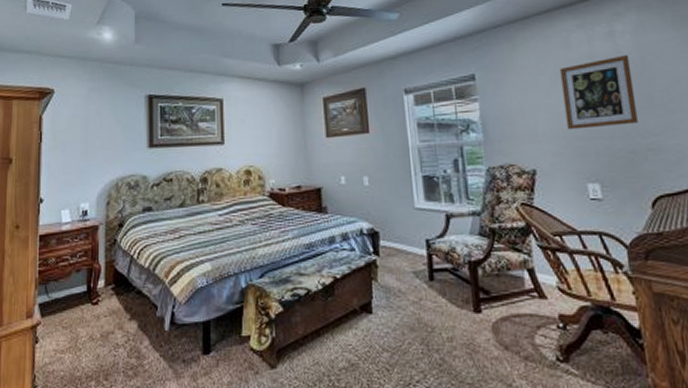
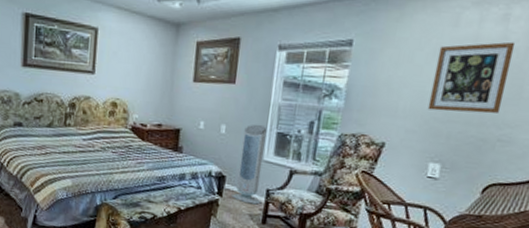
air purifier: none [388,170,423,259] -> present [231,124,267,205]

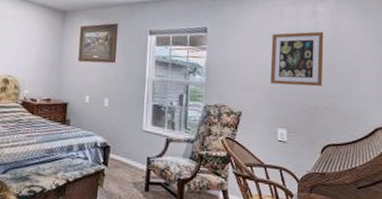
air purifier: present [231,124,267,205] -> none [116,97,144,173]

